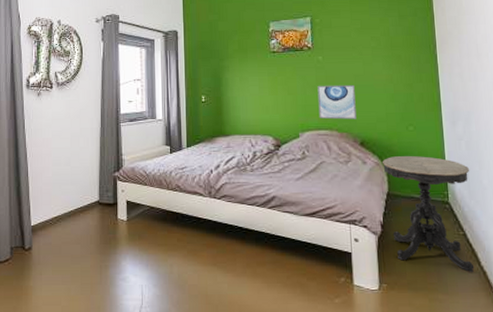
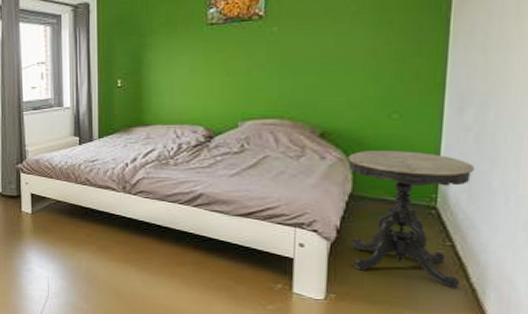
wall art: present [317,84,357,120] -> none [266,62,320,106]

